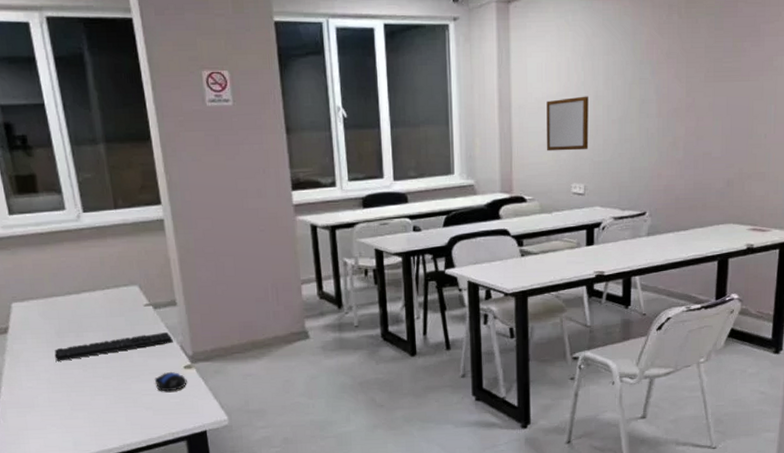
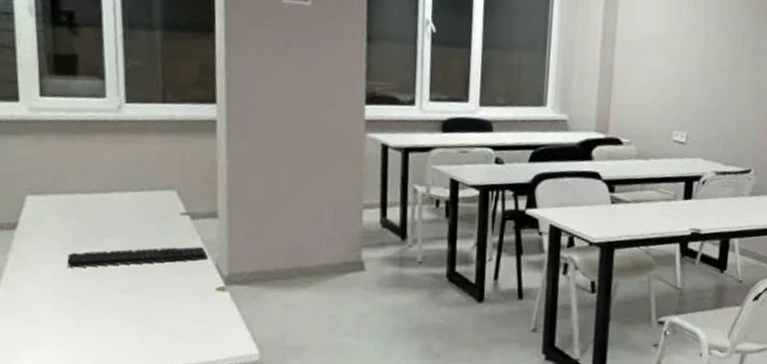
computer mouse: present [154,371,187,392] -> none [180,292,218,316]
writing board: present [546,96,589,151] -> none [650,39,699,97]

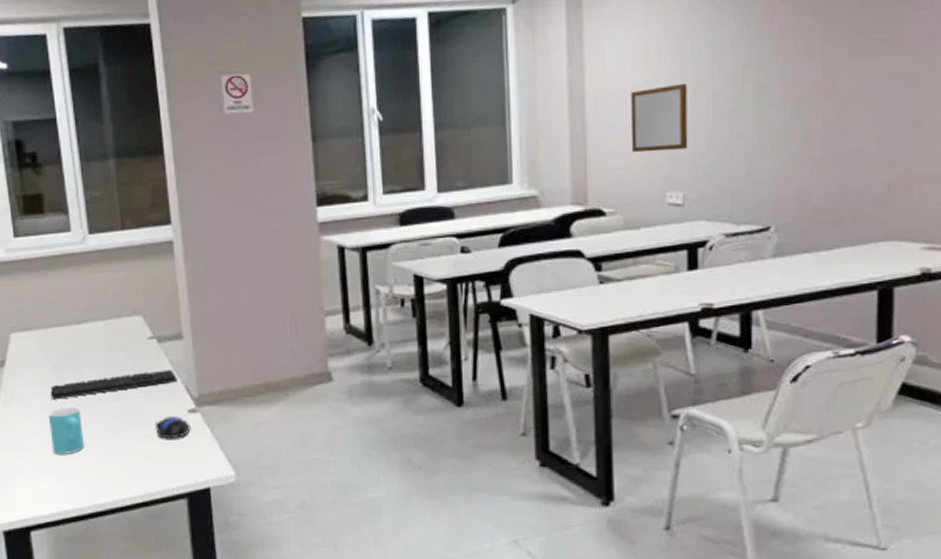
cup: none [62,276,101,324] -> present [48,407,85,454]
computer mouse: none [180,292,218,316] -> present [155,415,191,439]
writing board: none [650,39,699,97] -> present [631,83,688,153]

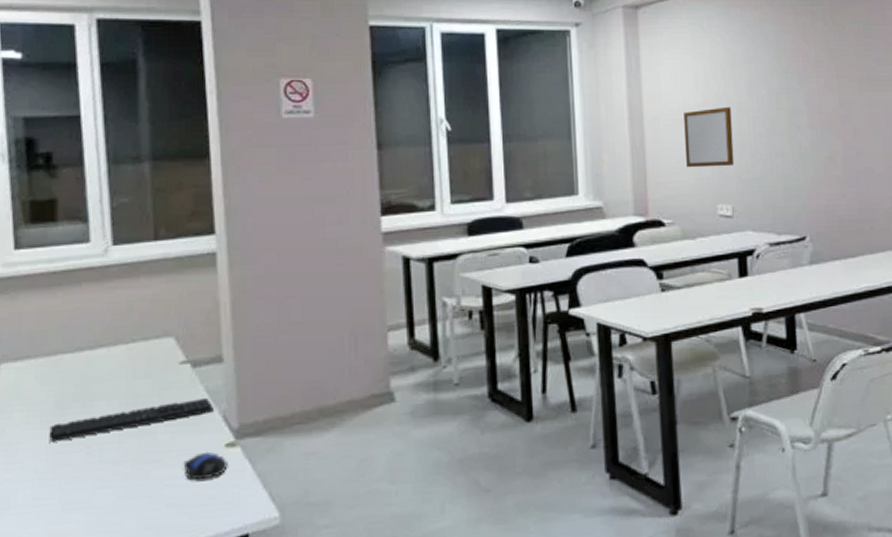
cup: present [48,407,85,454] -> none [43,449,91,510]

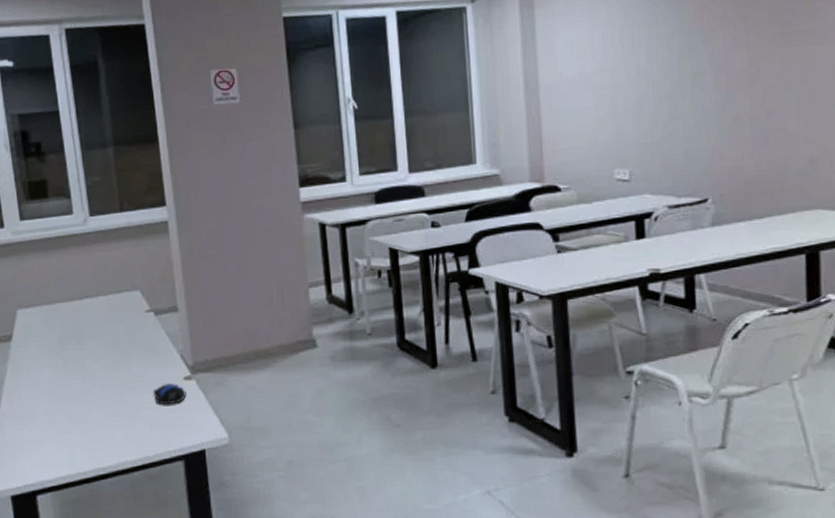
keyboard: present [49,397,214,442] -> none [55,339,173,371]
writing board: present [683,106,735,168] -> none [580,71,632,135]

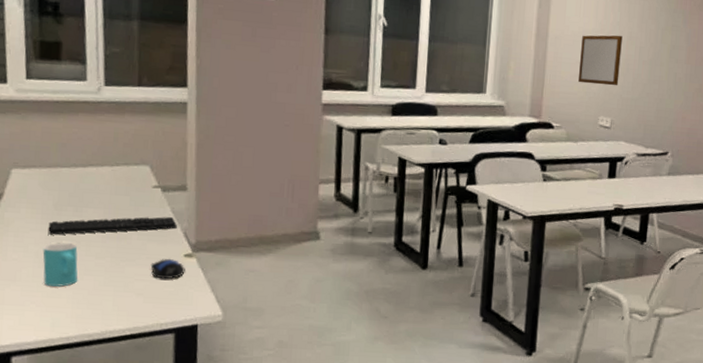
cup: none [53,377,88,422] -> present [43,243,78,287]
keyboard: none [55,339,173,371] -> present [48,216,177,235]
writing board: none [580,71,632,135] -> present [578,35,623,86]

